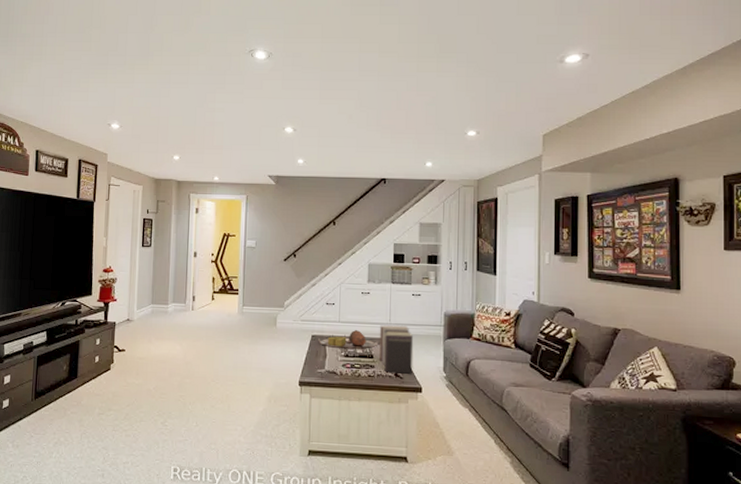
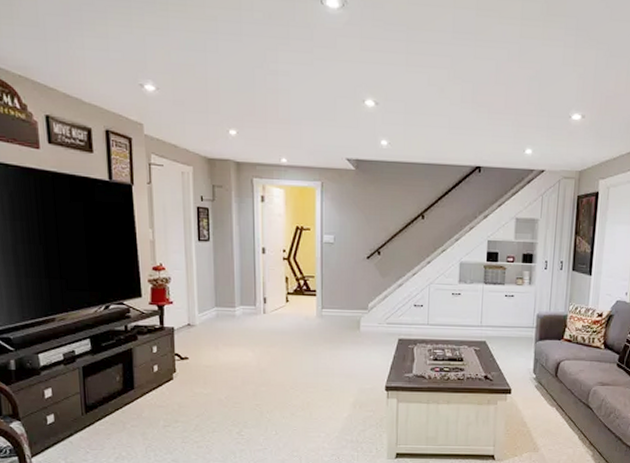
serving tray: present [317,330,379,350] -> none [404,333,469,353]
books: present [379,325,414,374] -> none [469,327,505,376]

